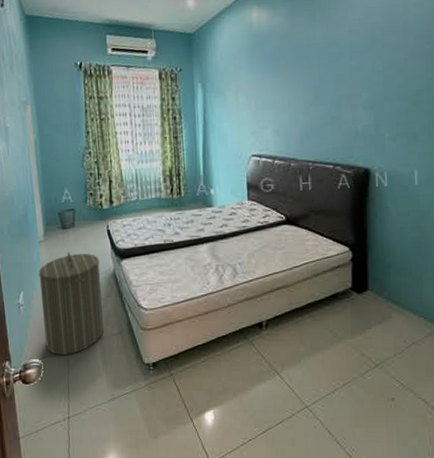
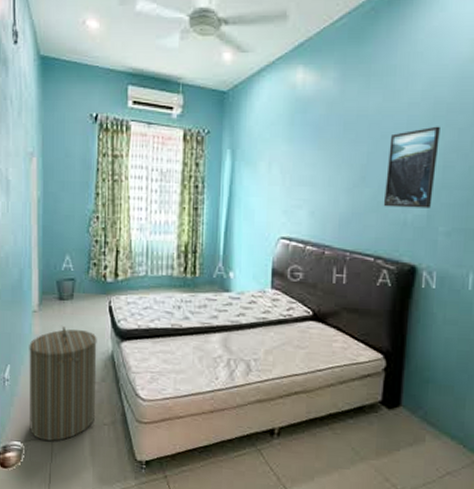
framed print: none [336,48,378,121] -> present [383,126,440,208]

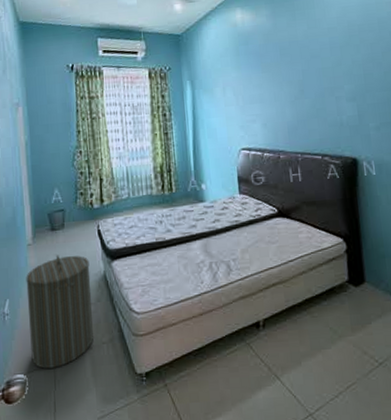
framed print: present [383,126,440,208] -> none [318,43,360,113]

